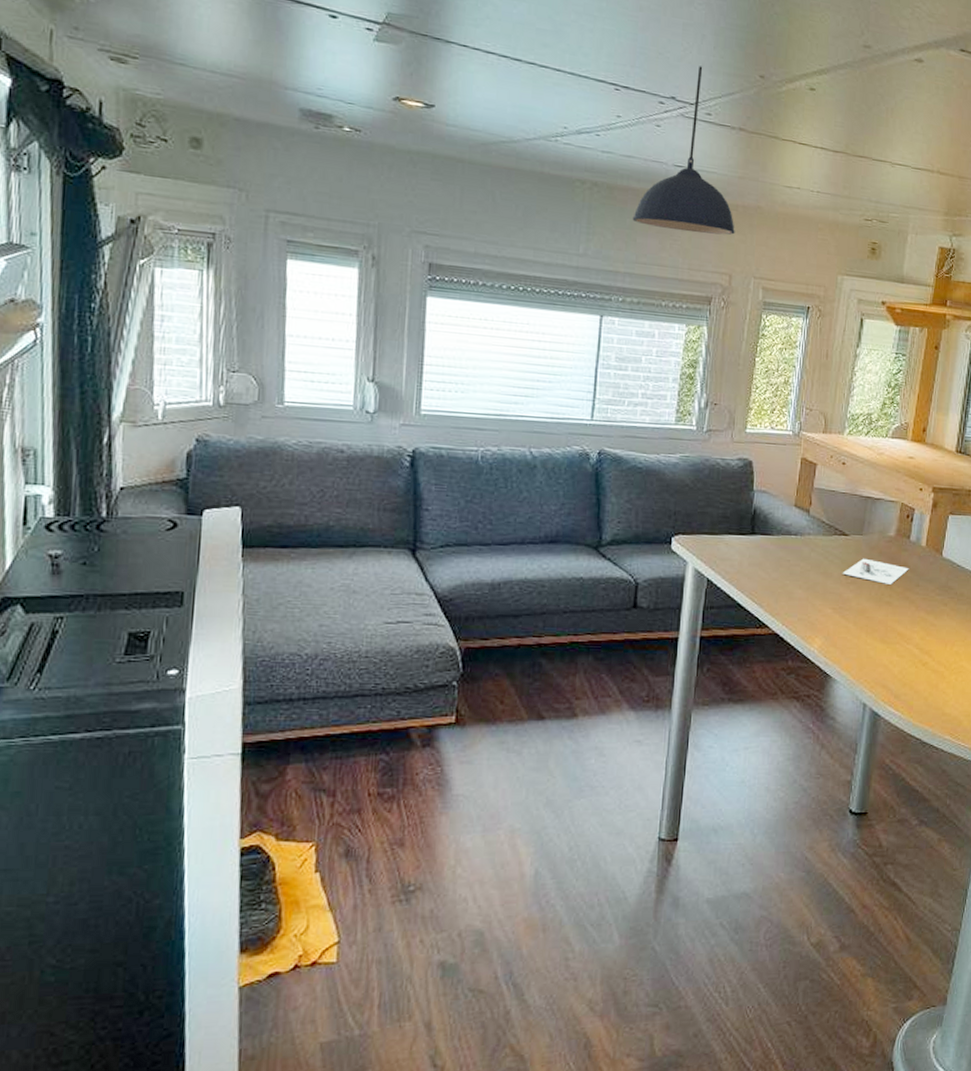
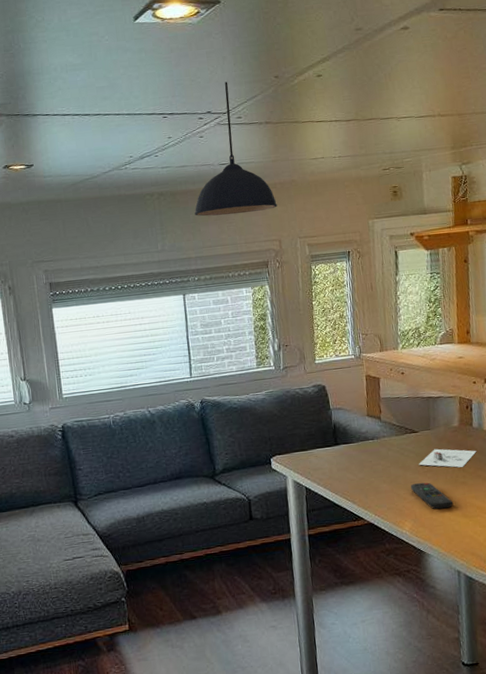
remote control: none [829,595,873,630] -> present [411,482,453,509]

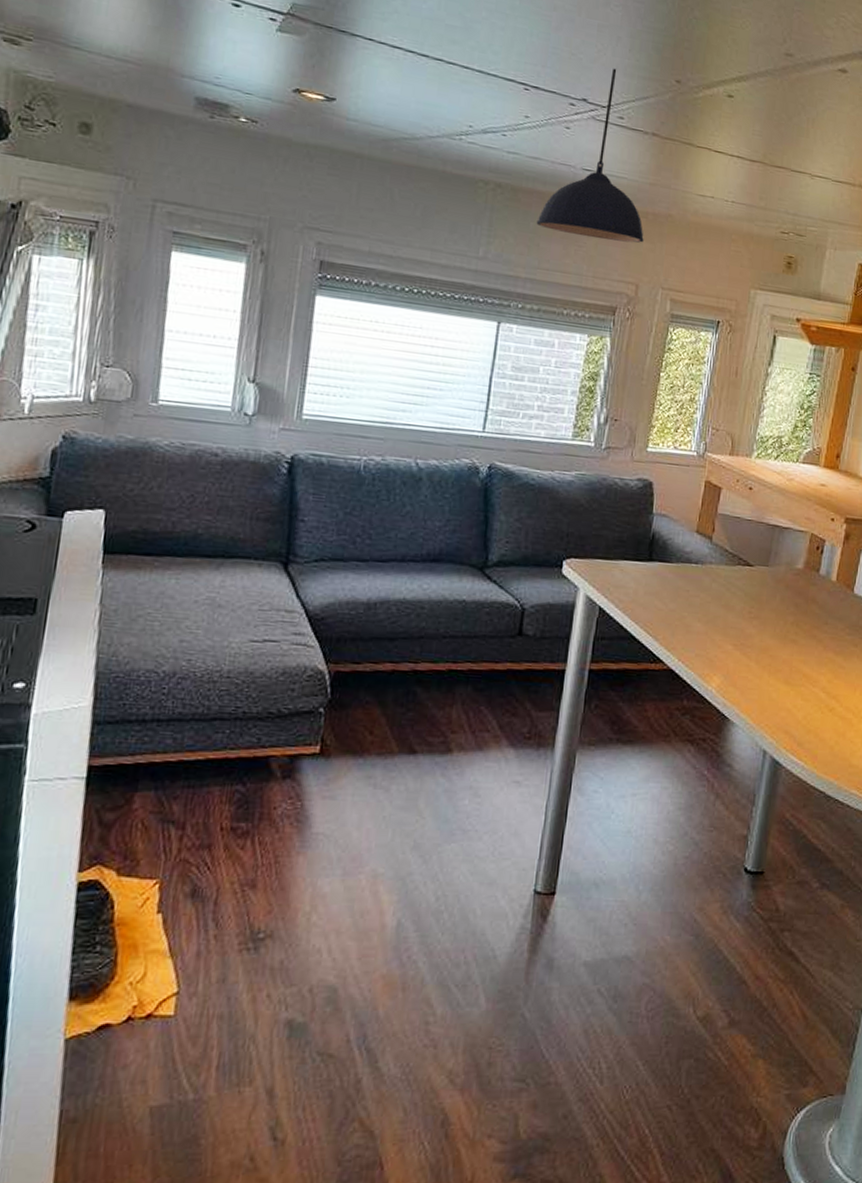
remote control: present [411,482,453,509] -> none [730,630,777,669]
architectural model: present [418,448,477,468] -> none [745,591,818,621]

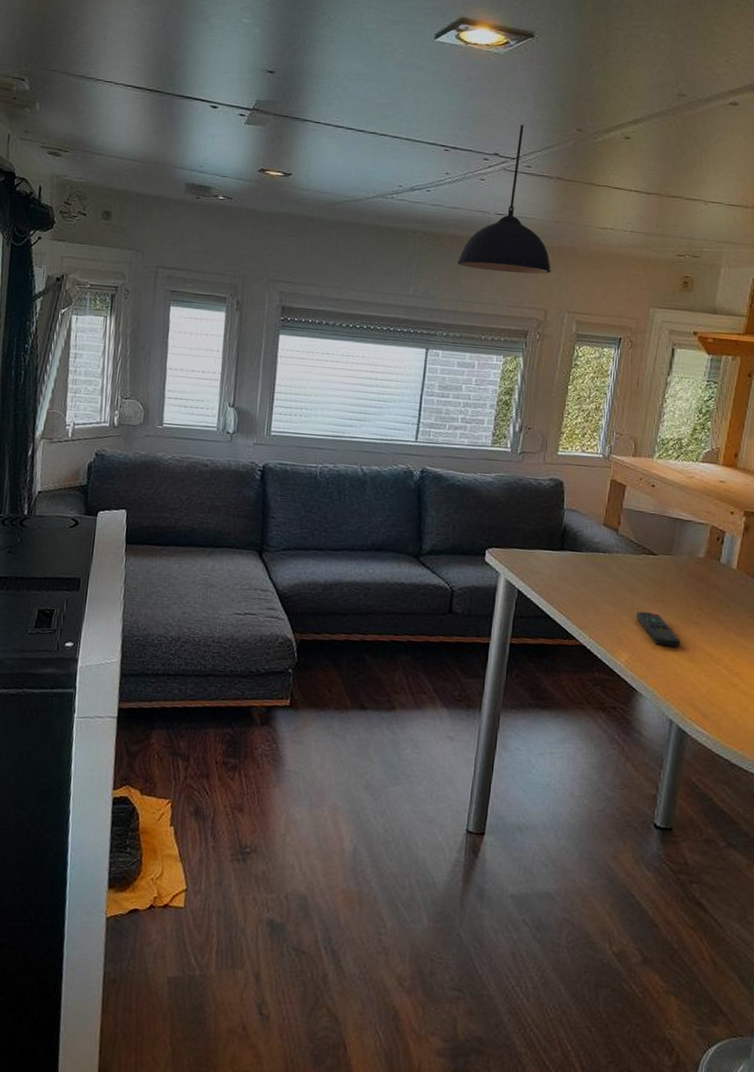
remote control: none [730,630,777,669] -> present [636,612,681,648]

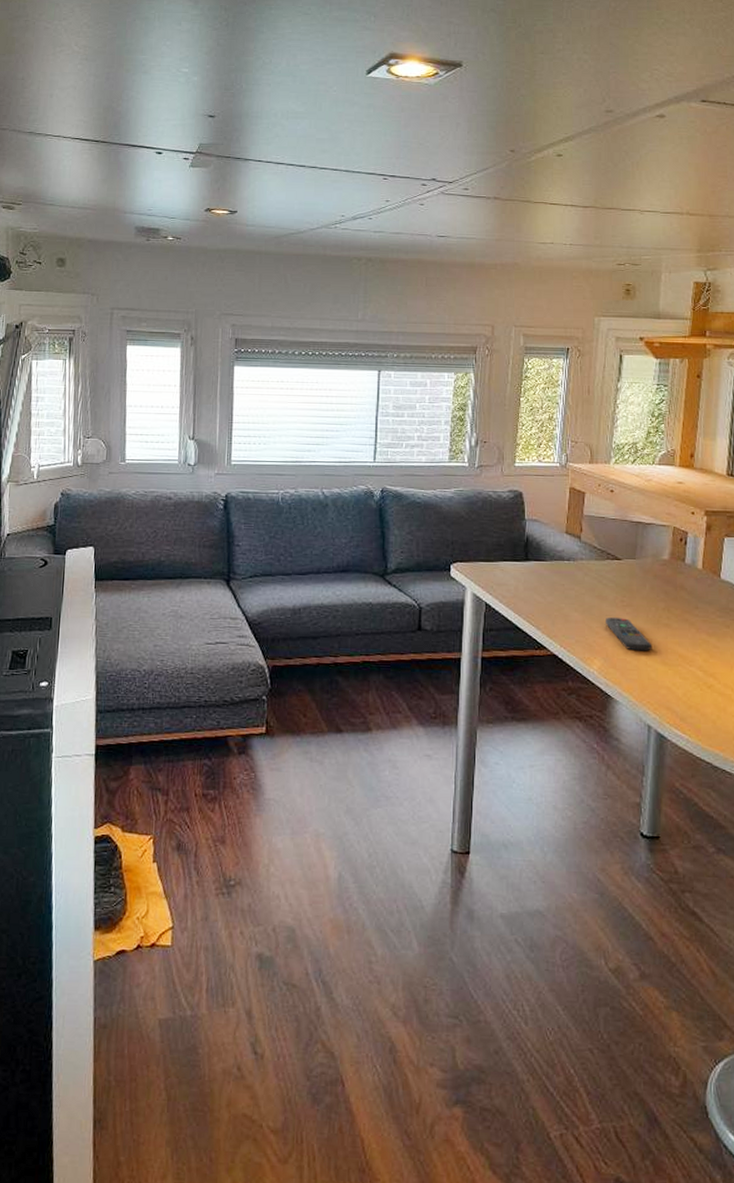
pendant light: present [457,124,551,274] -> none [403,149,495,292]

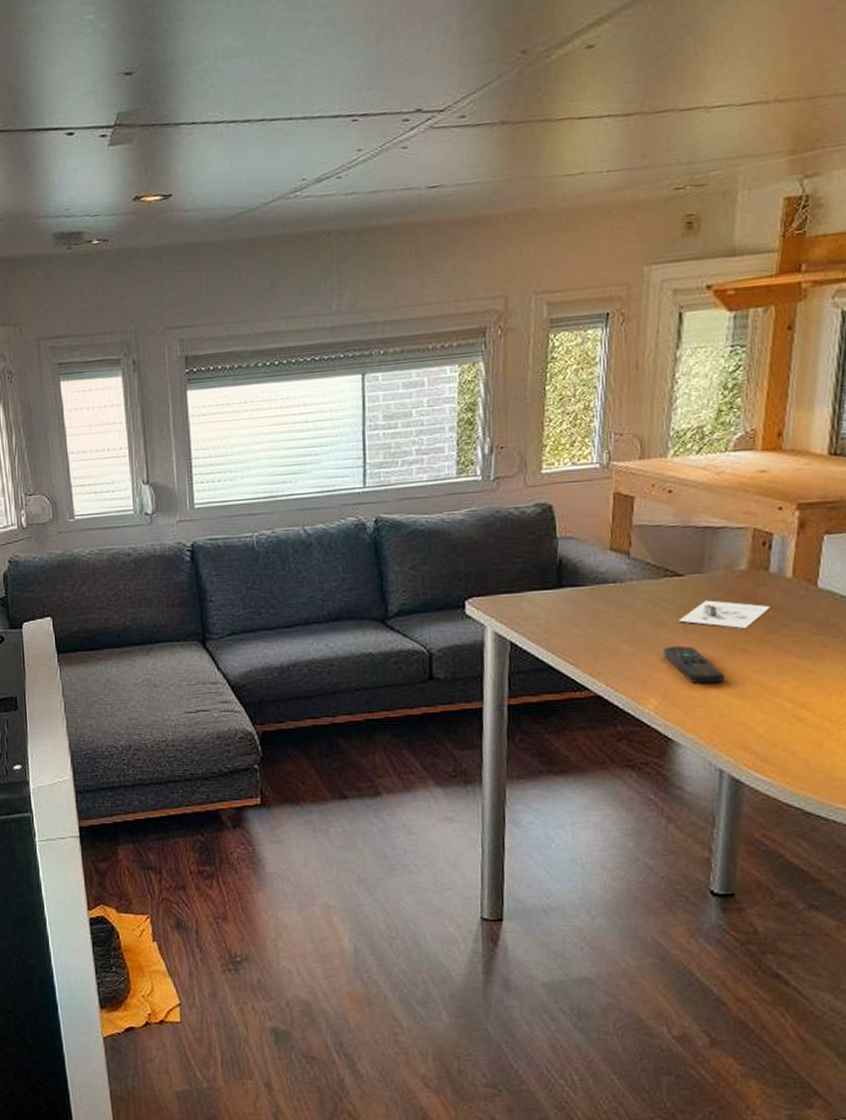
architectural model: none [617,581,686,607] -> present [678,600,770,628]

